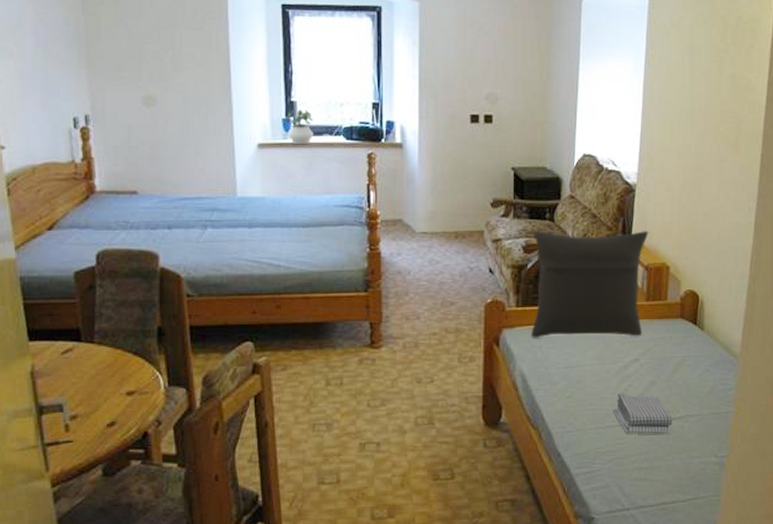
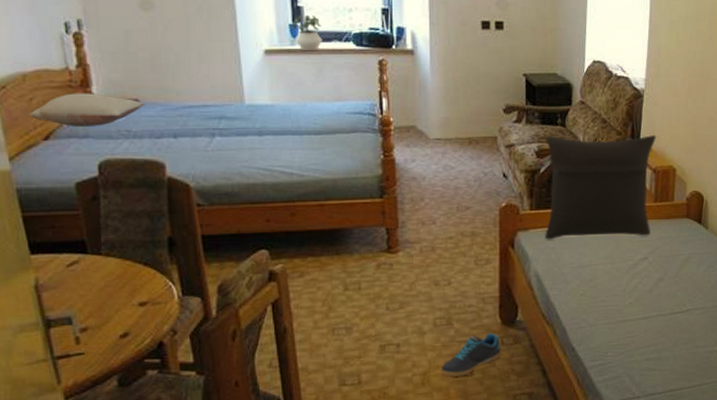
pillow: none [36,185,143,217] -> present [29,93,145,126]
athletic shoe: none [421,435,484,479] -> present [441,333,502,377]
towel: present [613,392,672,435] -> none [623,289,679,328]

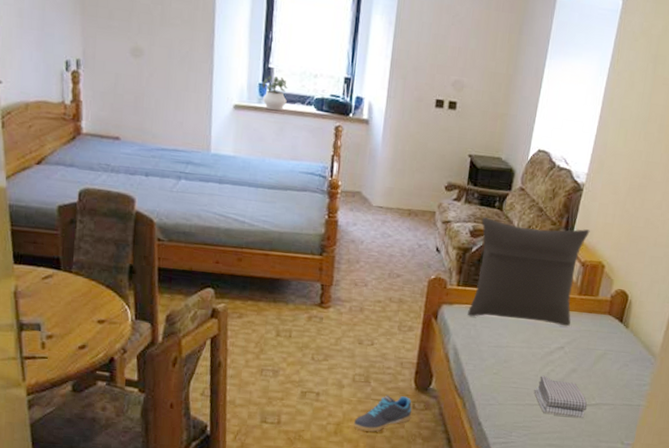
pillow: present [29,93,145,126] -> none [27,125,125,158]
towel: none [623,289,679,328] -> present [533,375,588,419]

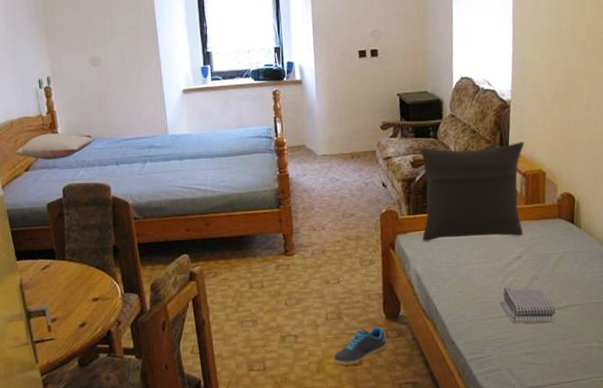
pillow: none [27,125,125,158] -> present [15,133,95,160]
potted plant: present [262,75,288,111] -> none [204,58,227,88]

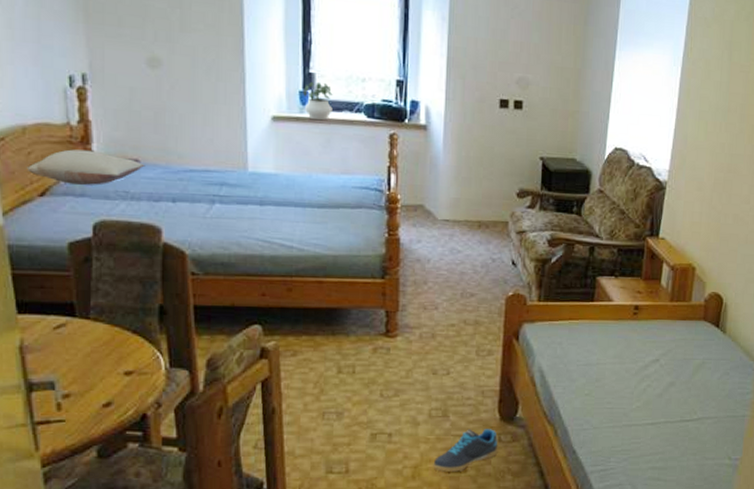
potted plant: none [204,58,227,88] -> present [303,81,333,121]
pillow: present [420,142,525,242] -> none [552,224,677,337]
towel: present [500,286,556,324] -> none [630,392,689,436]

